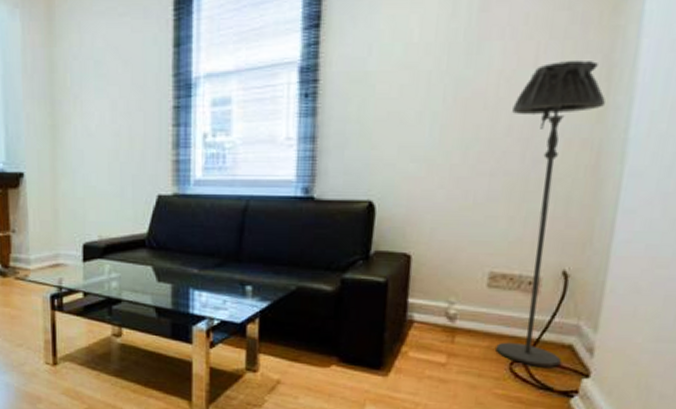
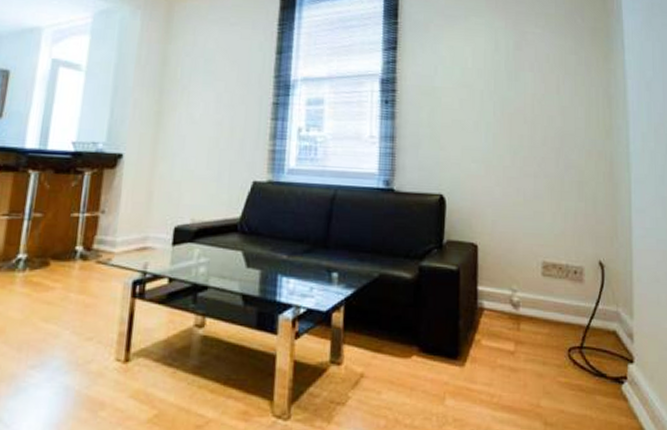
floor lamp: present [495,59,605,368] -> none [546,90,609,354]

